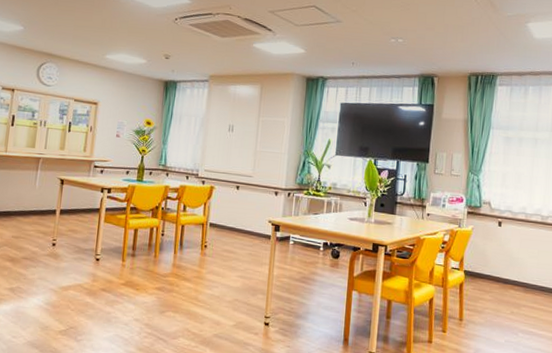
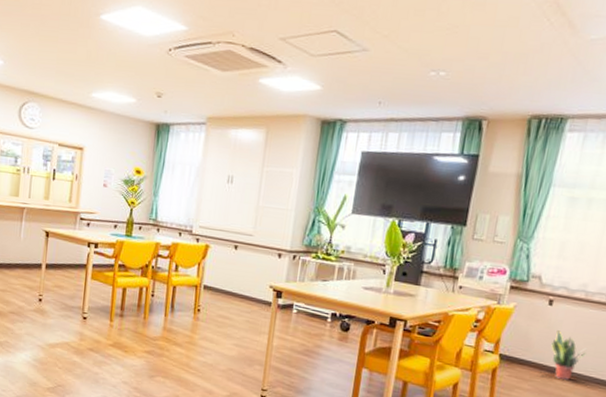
potted plant: none [504,247,531,289] -> present [551,330,587,380]

